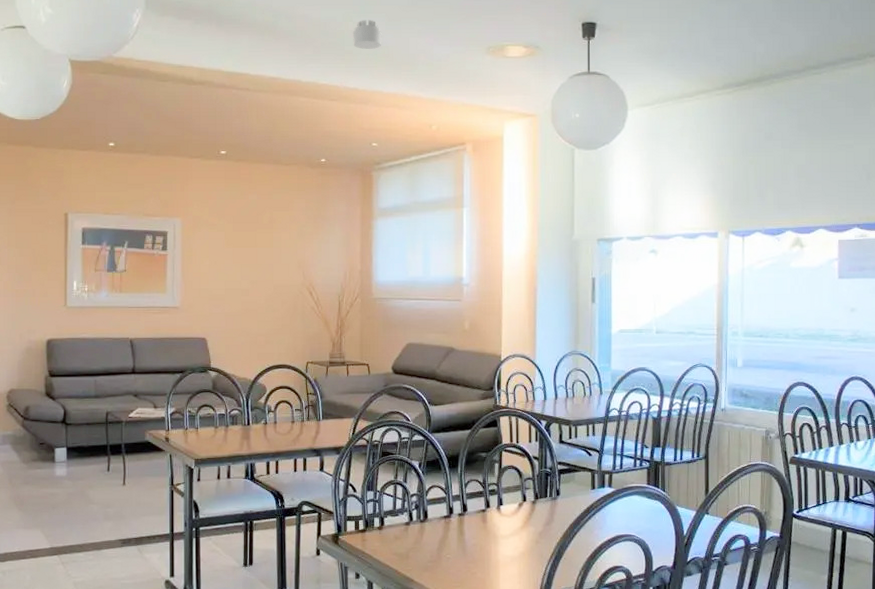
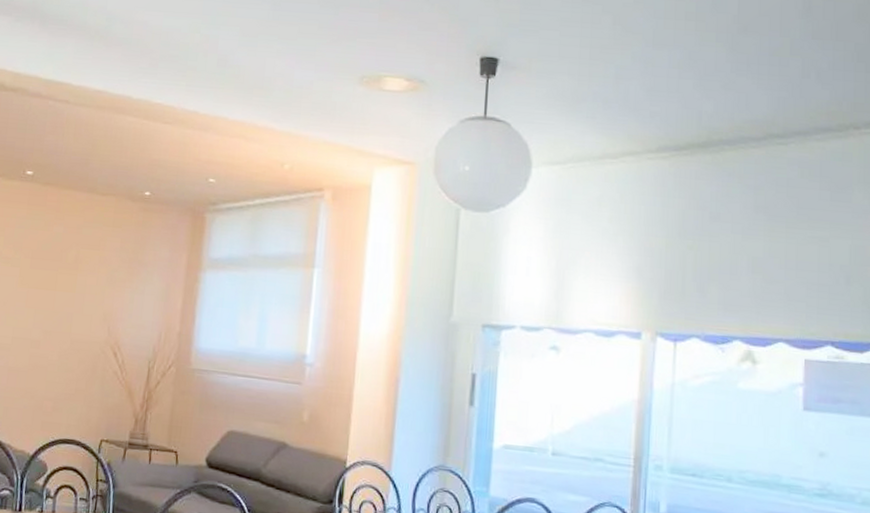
smoke detector: present [353,20,382,49] -> none [198,32,234,67]

